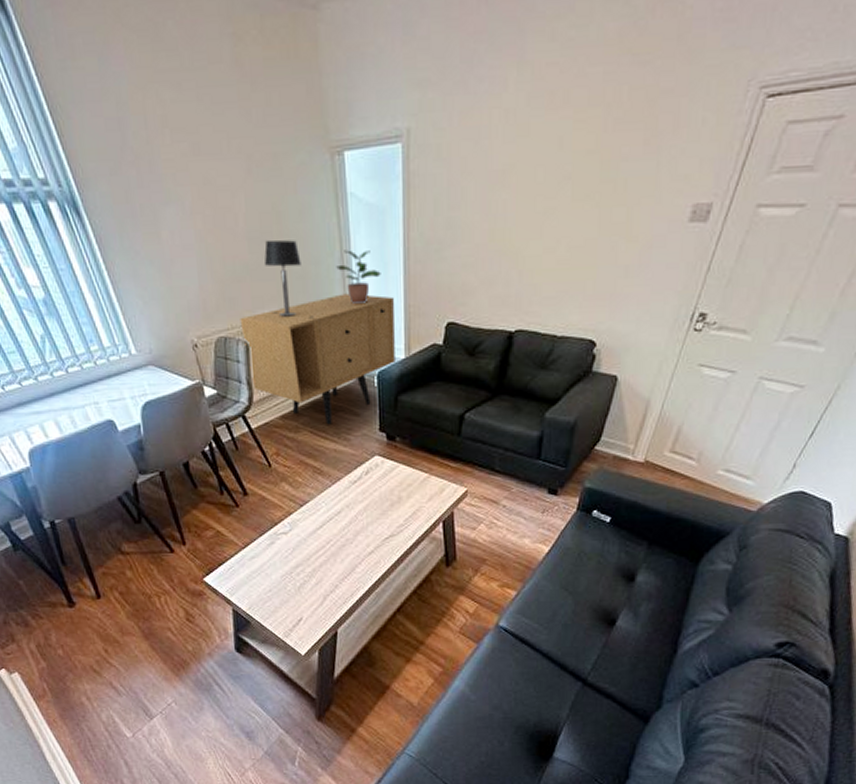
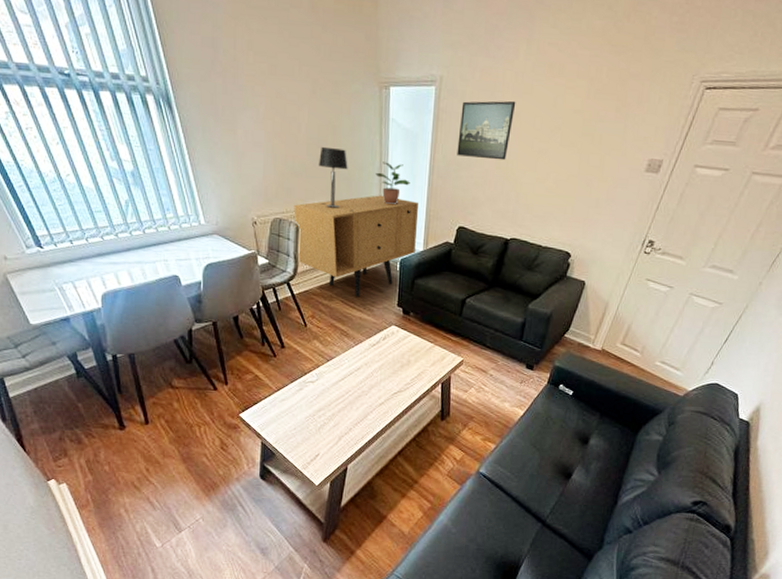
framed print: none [437,148,509,231] -> present [457,100,516,160]

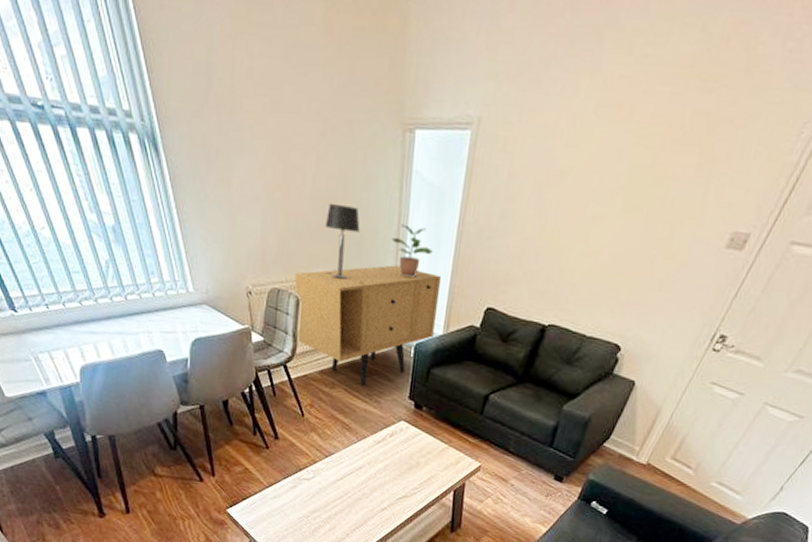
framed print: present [457,100,516,160] -> none [491,150,570,228]

